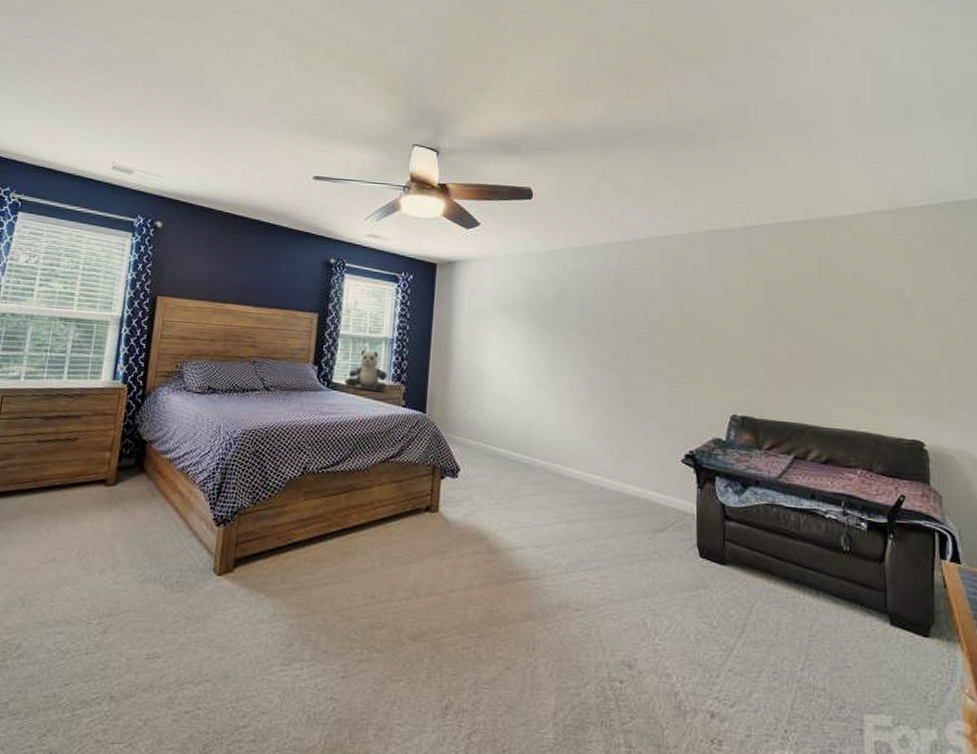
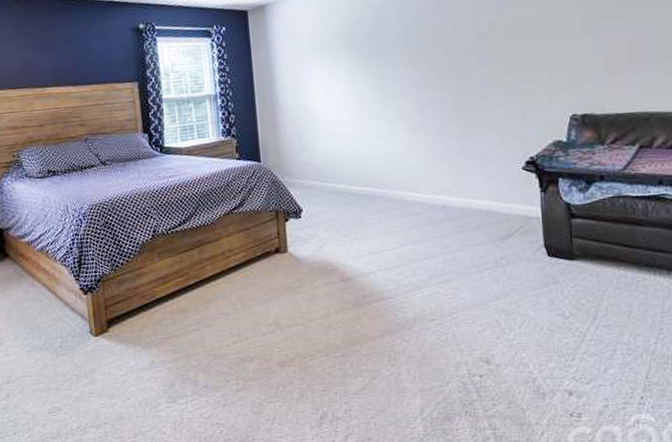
teddy bear: present [344,349,388,392] -> none [176,110,218,150]

